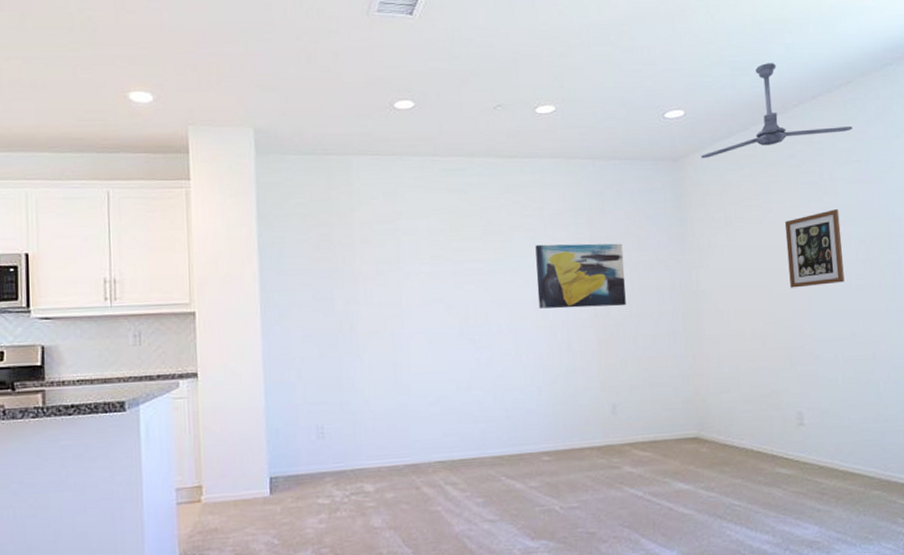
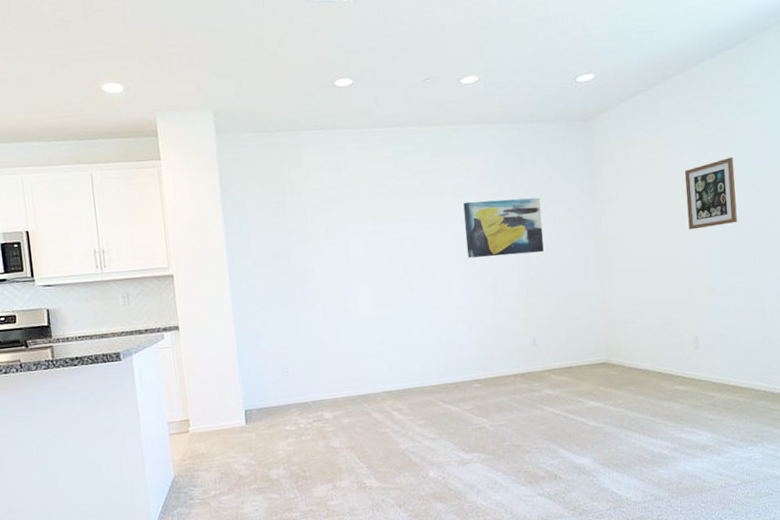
ceiling fan: present [701,63,853,158] -> none [609,25,747,117]

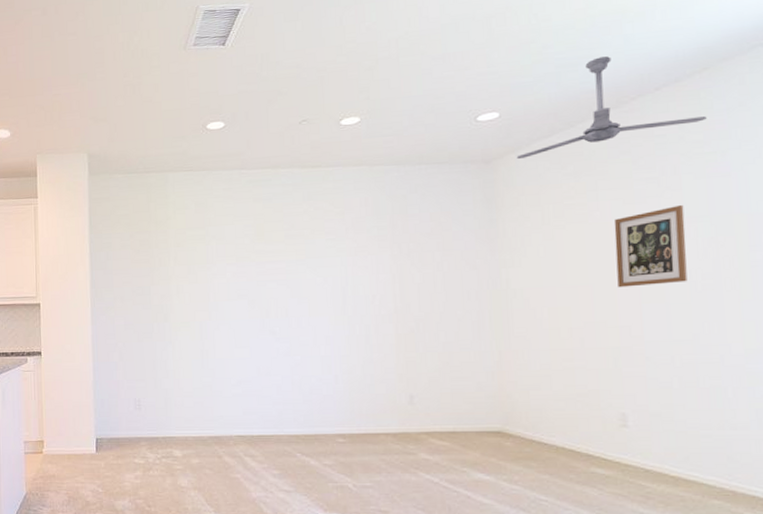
wall art: present [463,197,544,258] -> none [336,244,428,305]
ceiling fan: none [609,25,747,117] -> present [516,56,707,159]

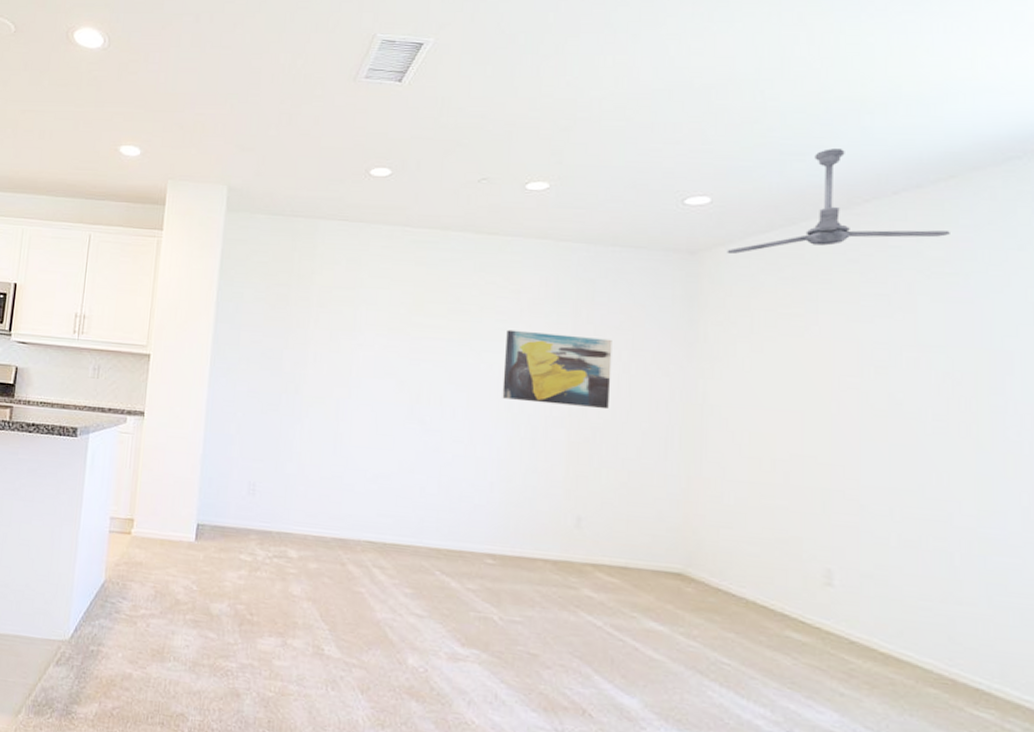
wall art: none [336,244,428,305] -> present [502,329,612,410]
wall art: present [614,205,688,288] -> none [833,330,917,421]

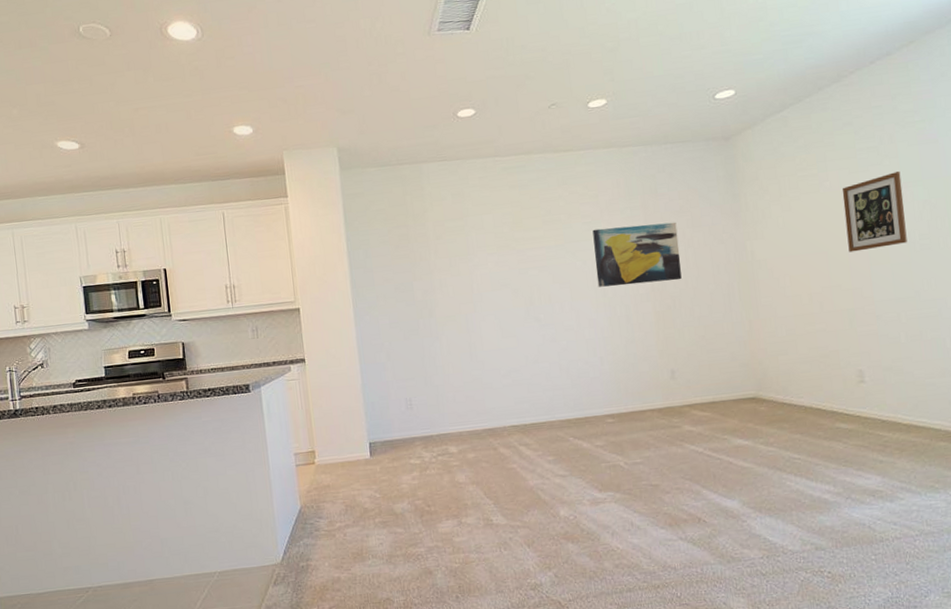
ceiling fan: present [727,149,950,254] -> none [753,32,915,134]
wall art: none [833,330,917,421] -> present [842,171,908,253]

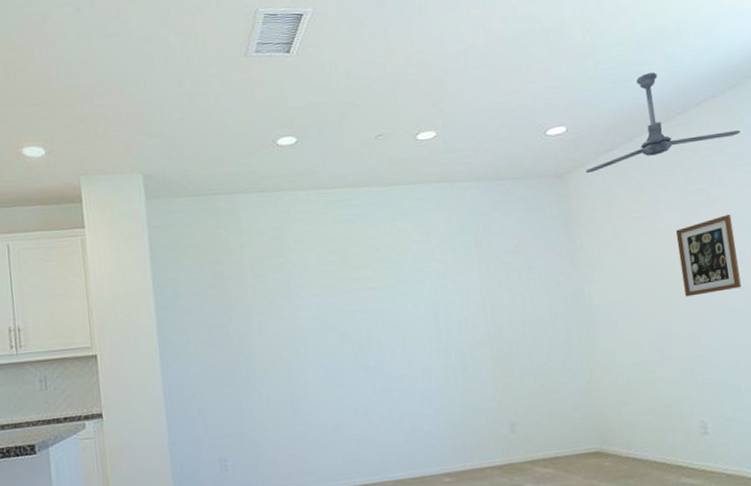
wall art: present [592,222,682,287] -> none [424,262,519,332]
ceiling fan: none [753,32,915,134] -> present [585,72,741,173]

